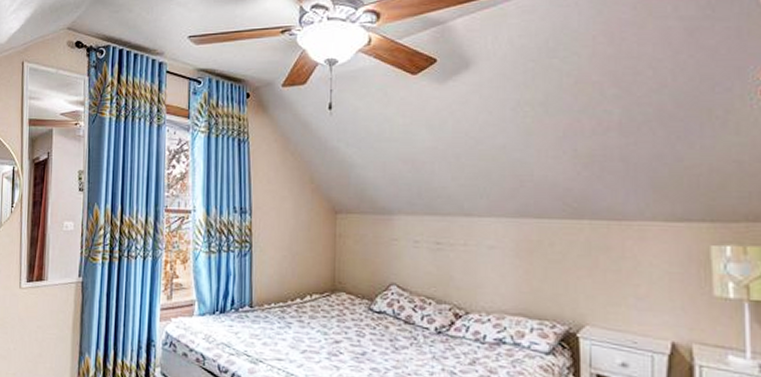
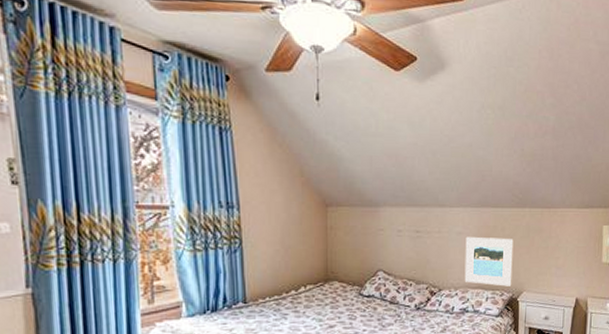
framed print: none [499,251,568,317] -> present [464,236,514,287]

